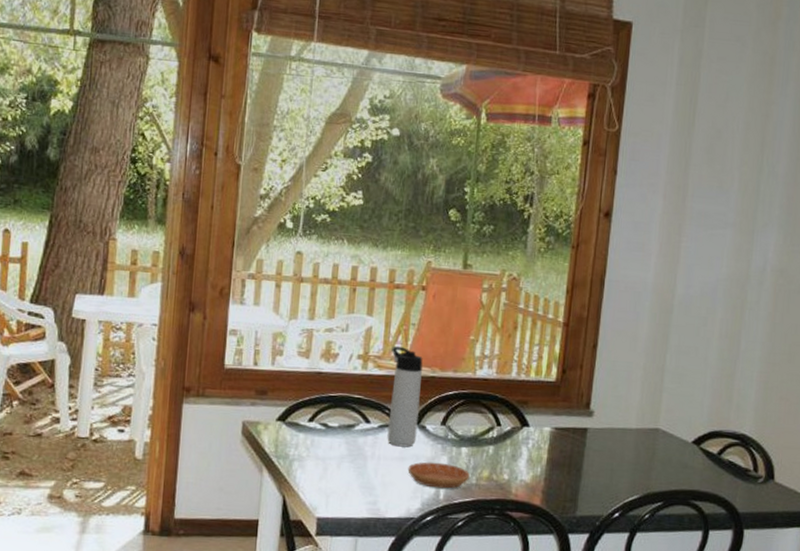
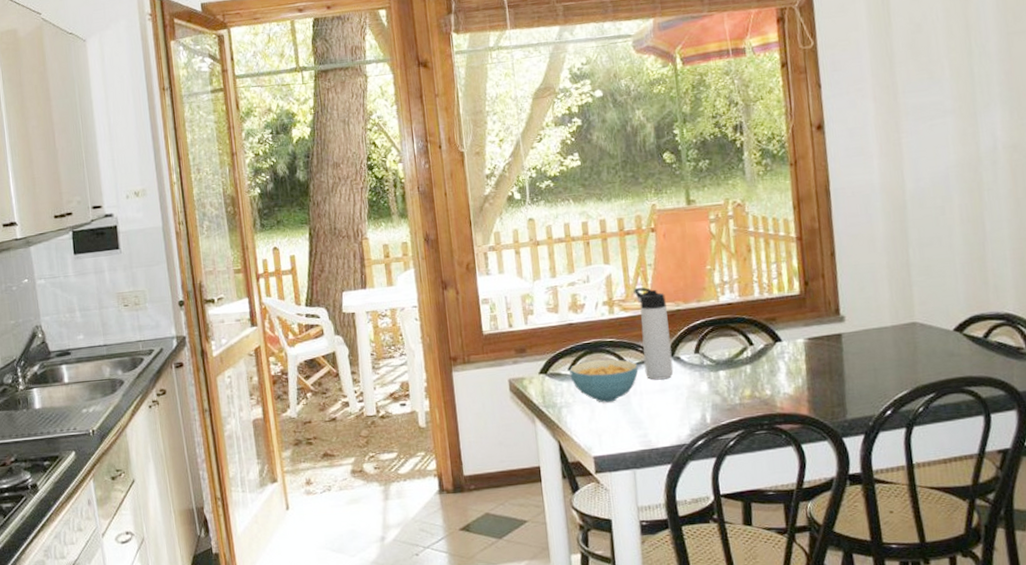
cereal bowl: none [309,415,381,463] -> present [569,359,639,403]
saucer: present [407,462,470,489] -> none [670,388,733,413]

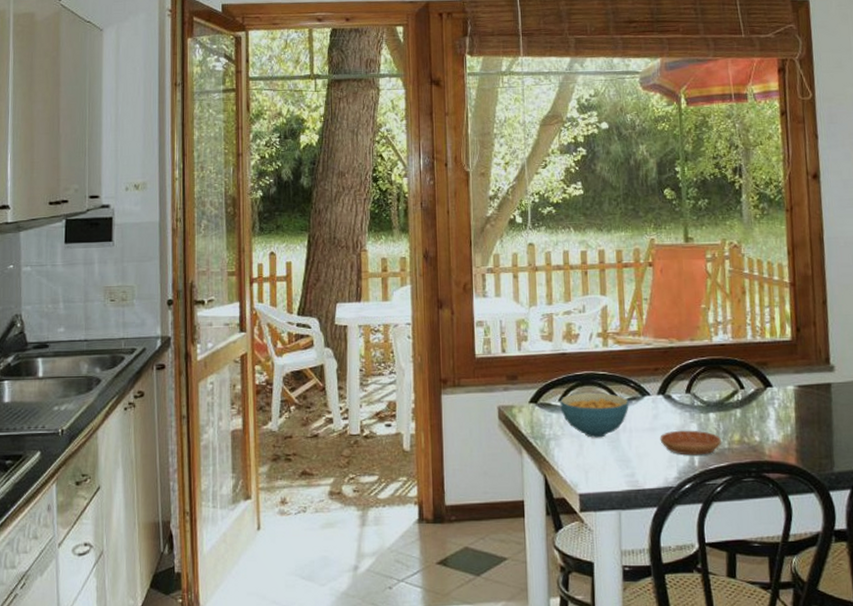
thermos bottle: present [633,287,674,380] -> none [628,321,664,418]
saucer: none [670,388,733,413] -> present [660,430,721,456]

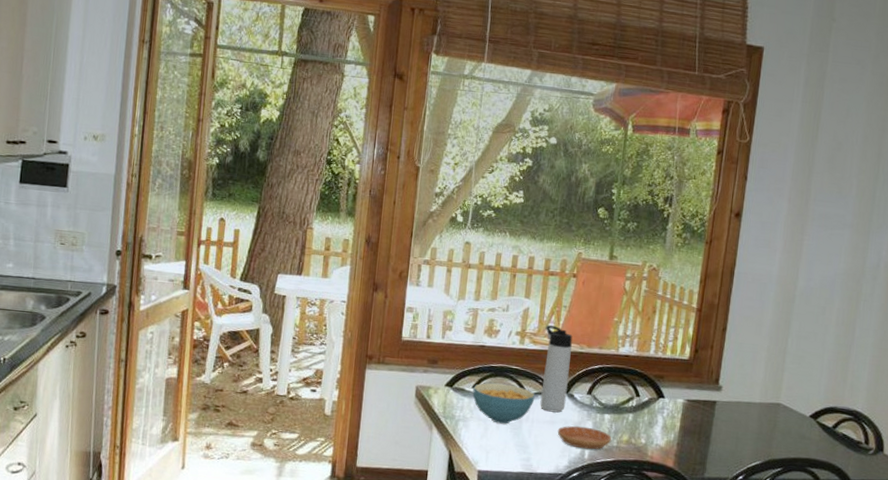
thermos bottle: none [628,321,664,418] -> present [540,325,573,413]

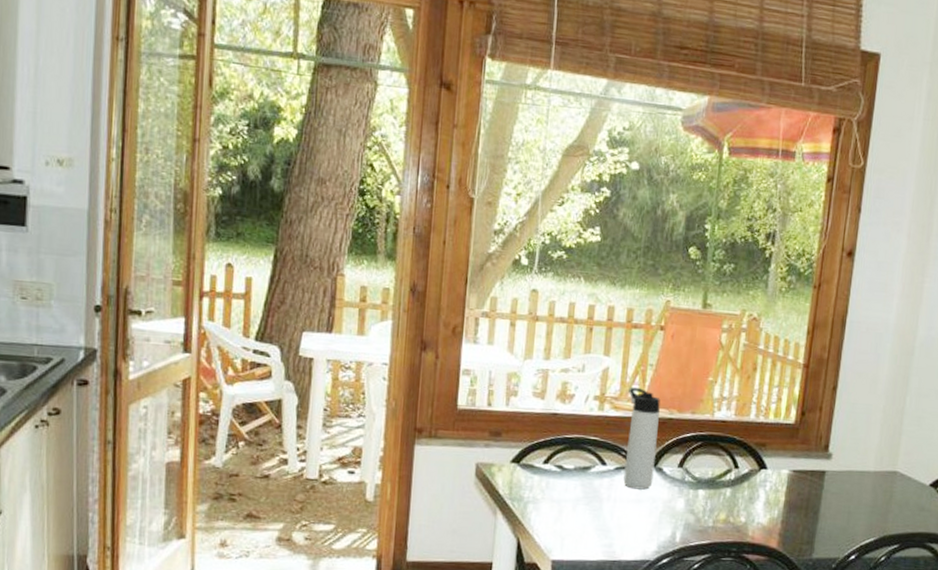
cereal bowl: present [472,383,535,424] -> none [544,457,618,505]
saucer: present [557,425,611,450] -> none [644,504,707,531]

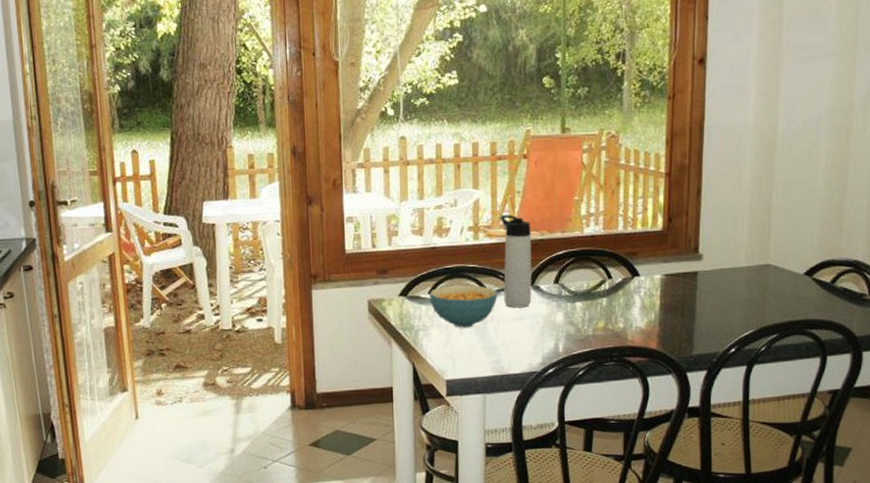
cereal bowl: none [544,457,618,505] -> present [429,285,498,328]

